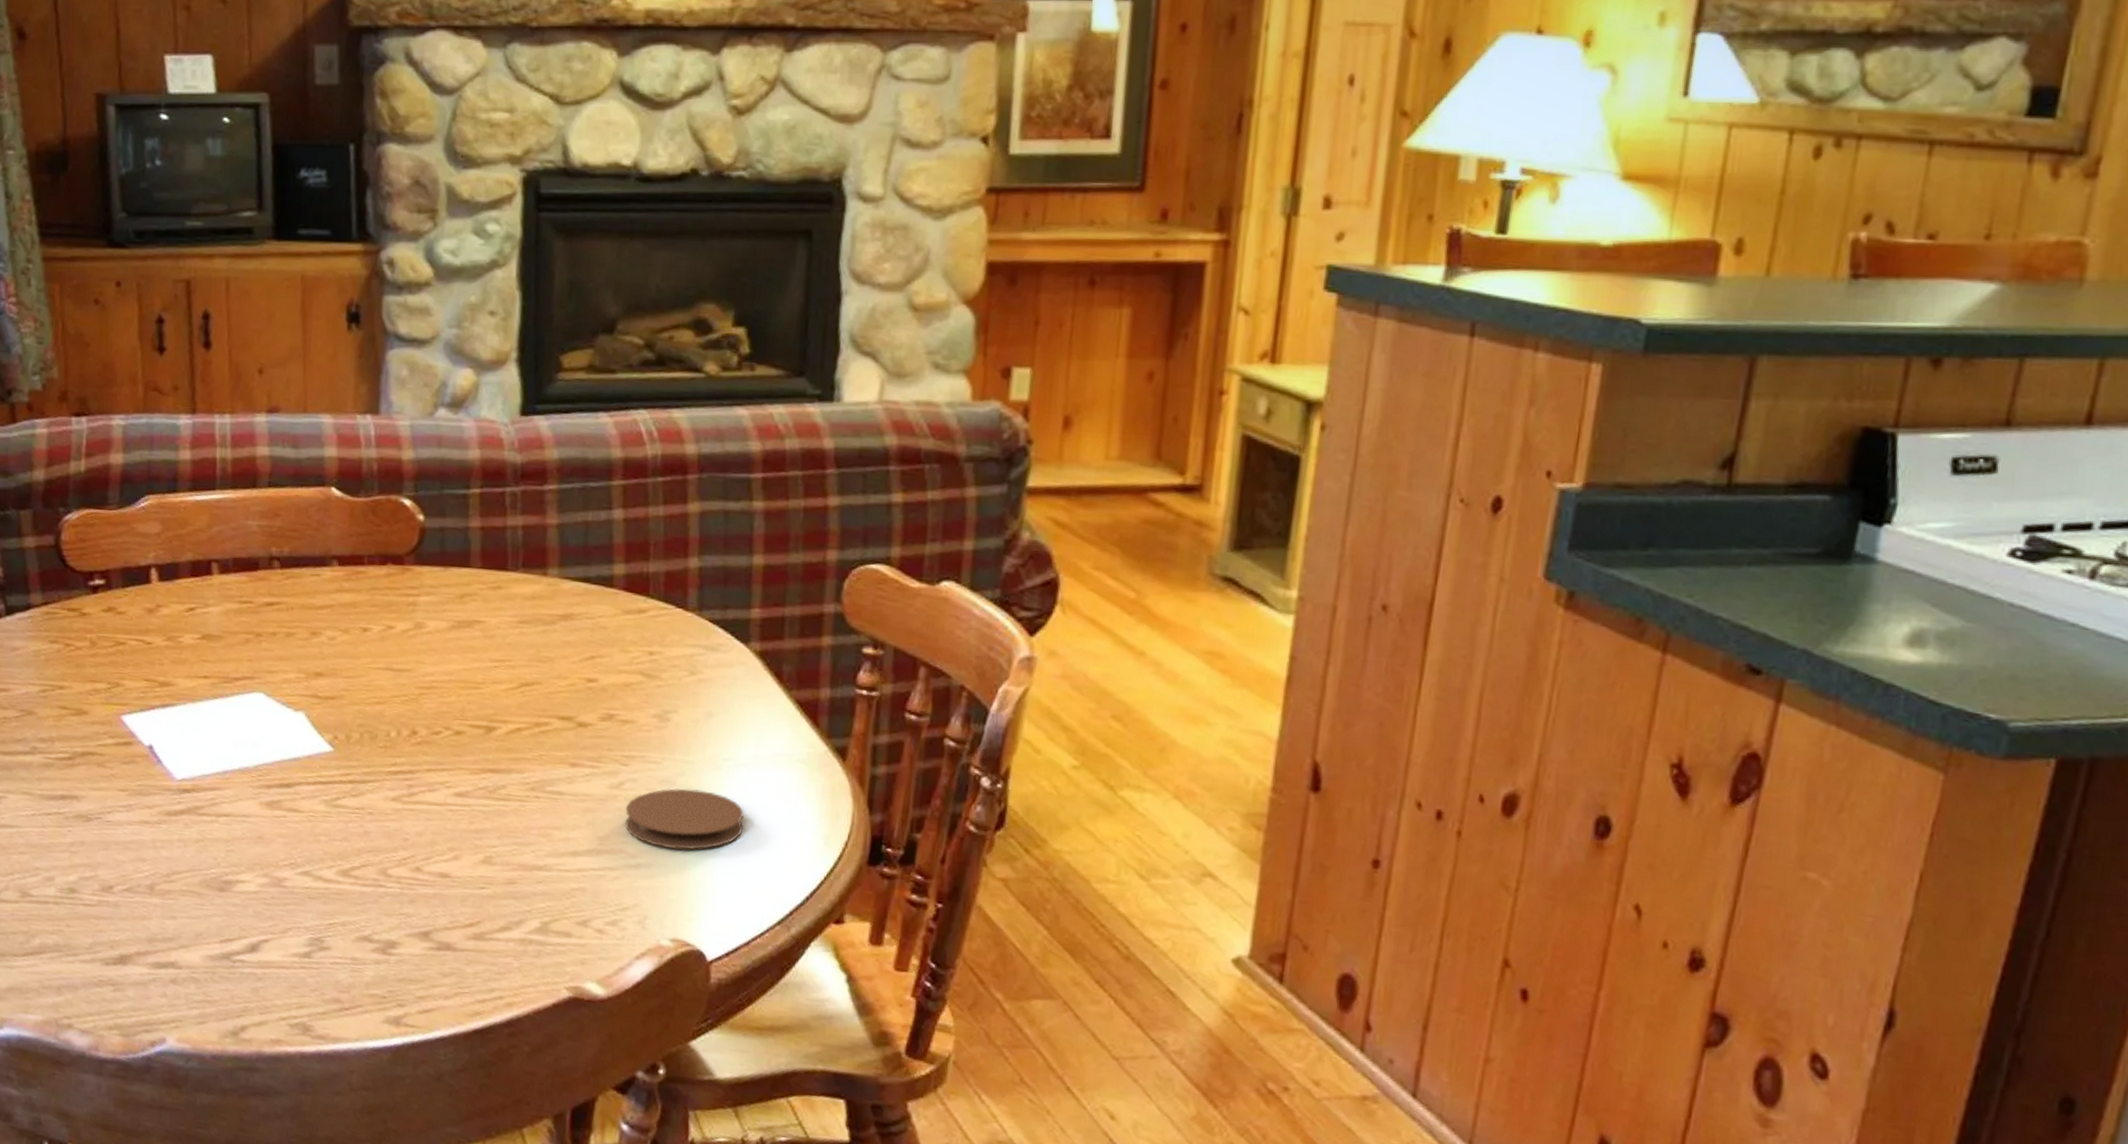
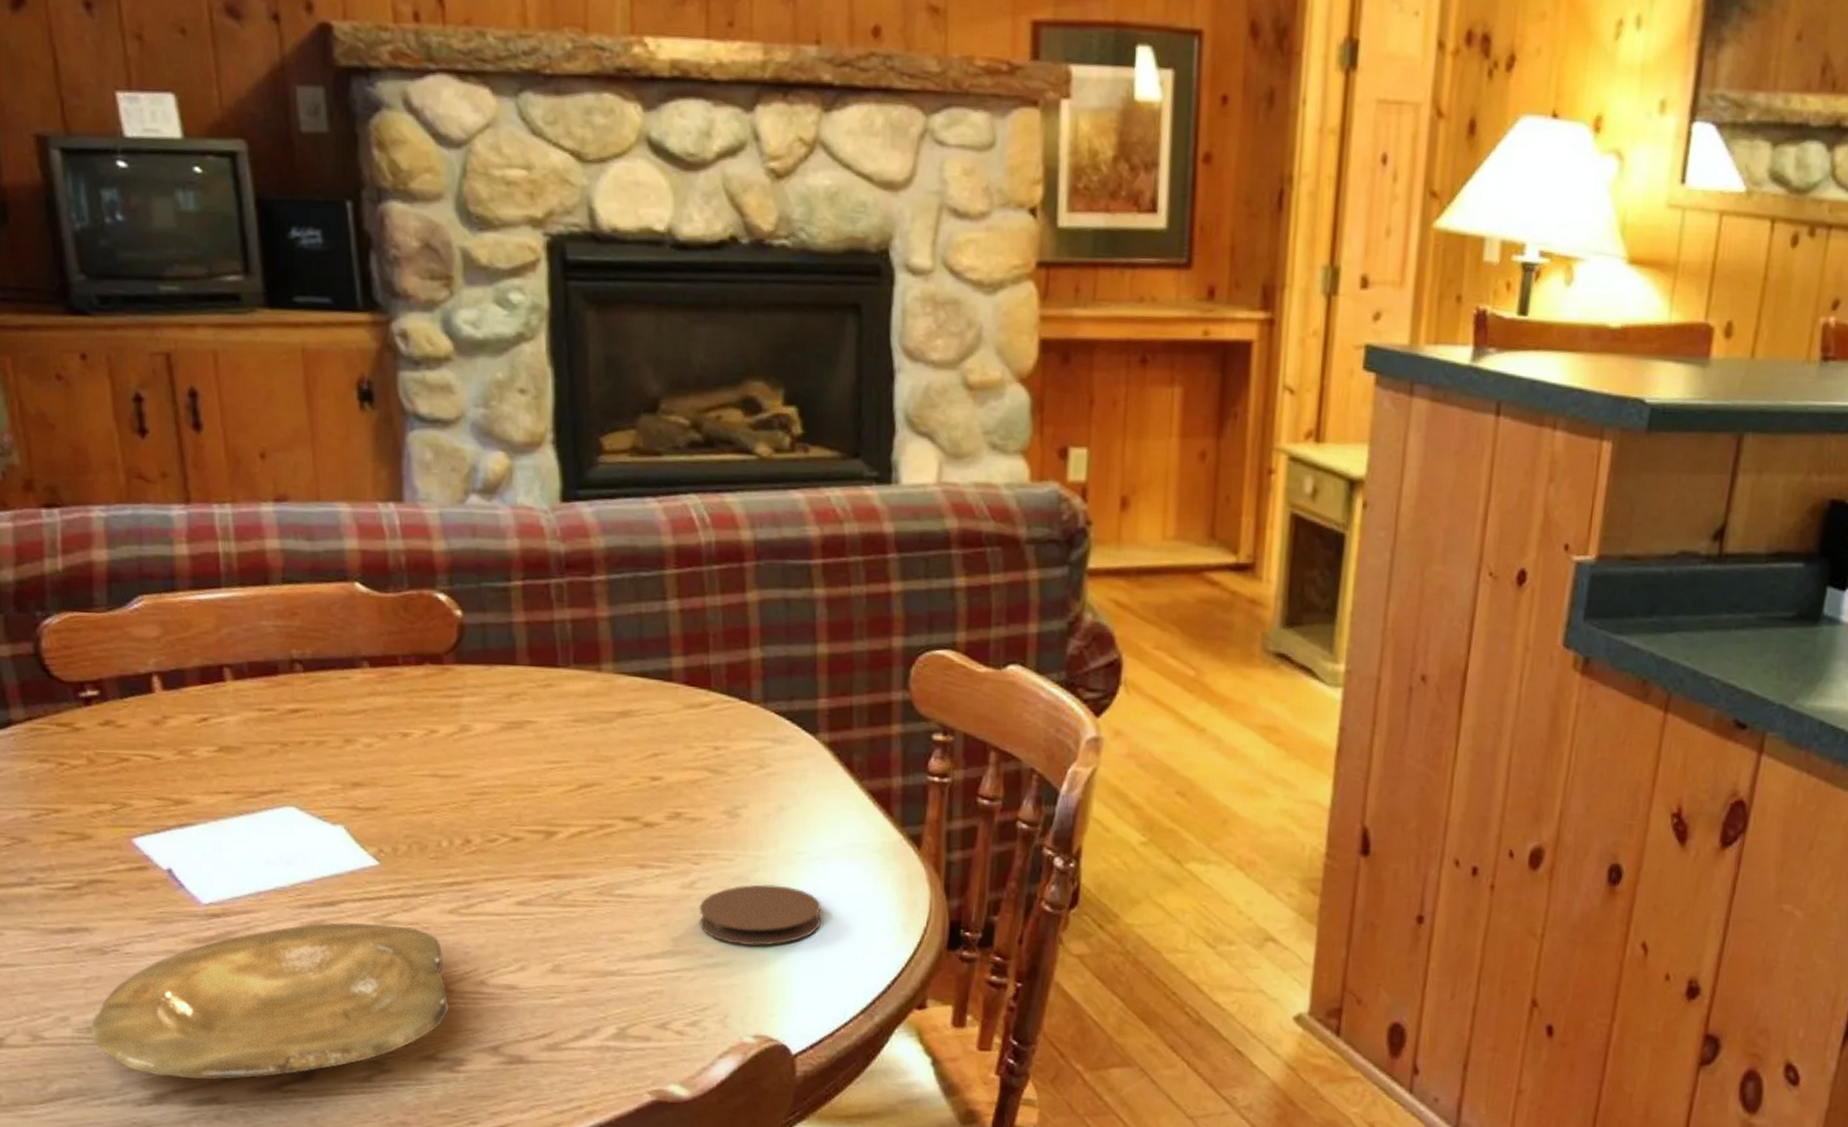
plate: none [71,802,387,947] -> present [91,922,449,1081]

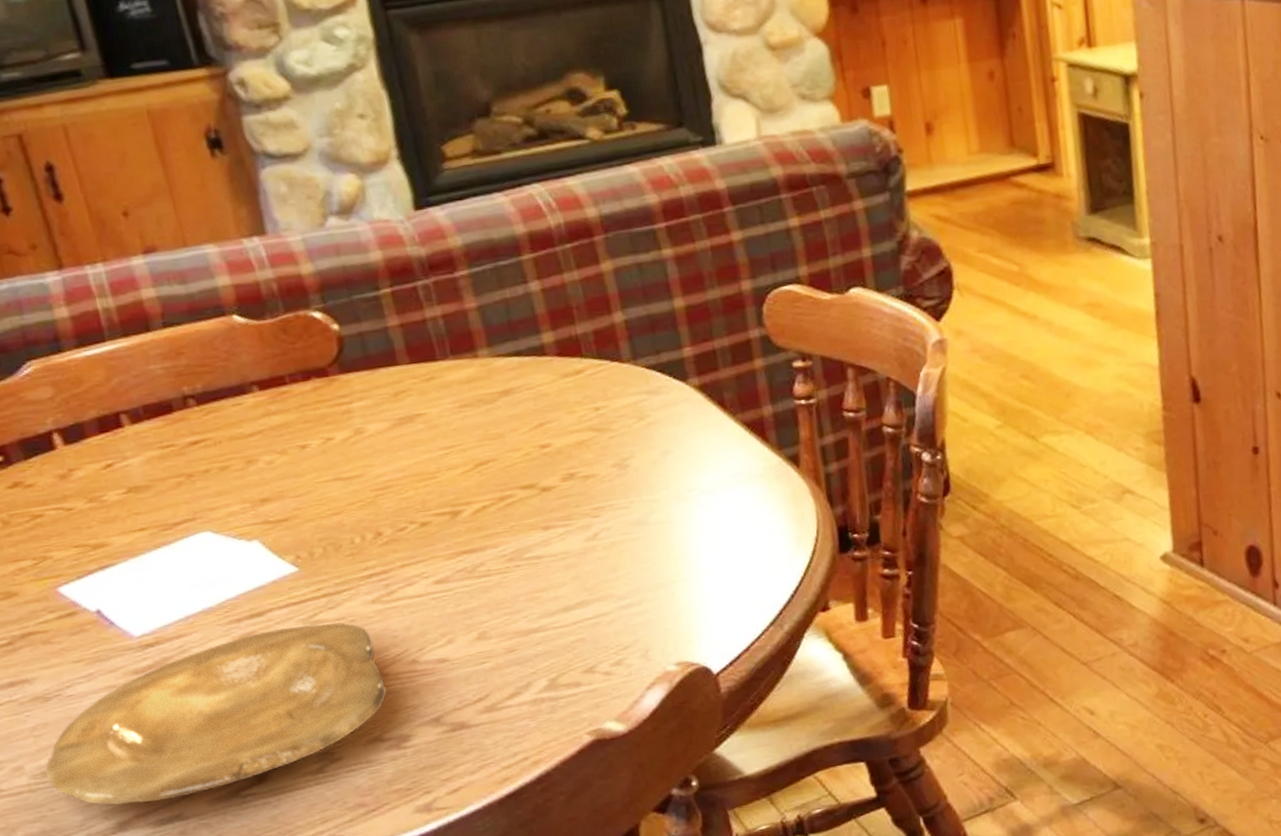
coaster: present [699,884,822,946] -> none [605,521,721,584]

